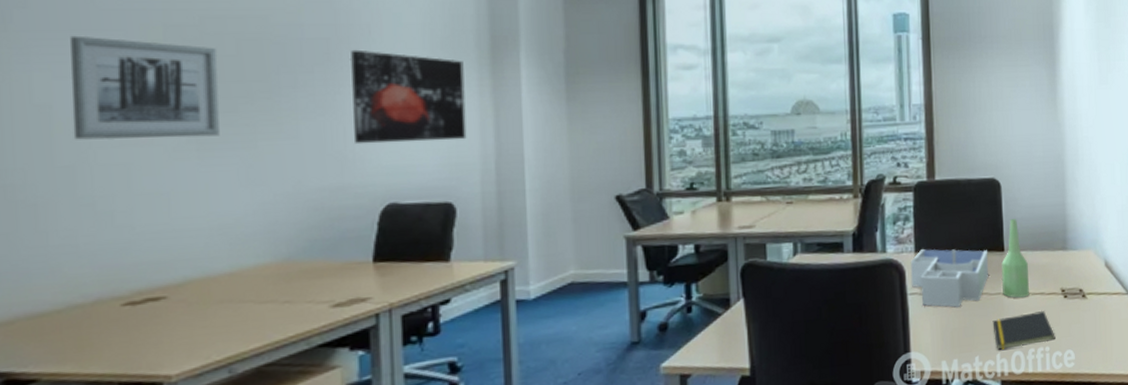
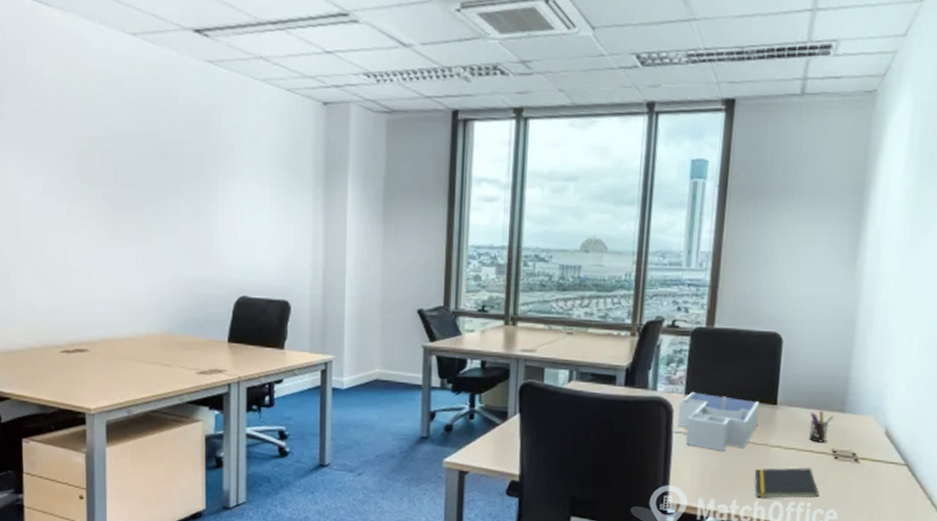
wall art: present [70,35,220,140] -> none [30,142,125,230]
wall art: present [349,49,467,145] -> none [217,165,303,249]
bottle: present [1001,219,1029,298] -> none [769,375,800,452]
pen holder: none [1036,251,1058,284] -> present [808,410,834,443]

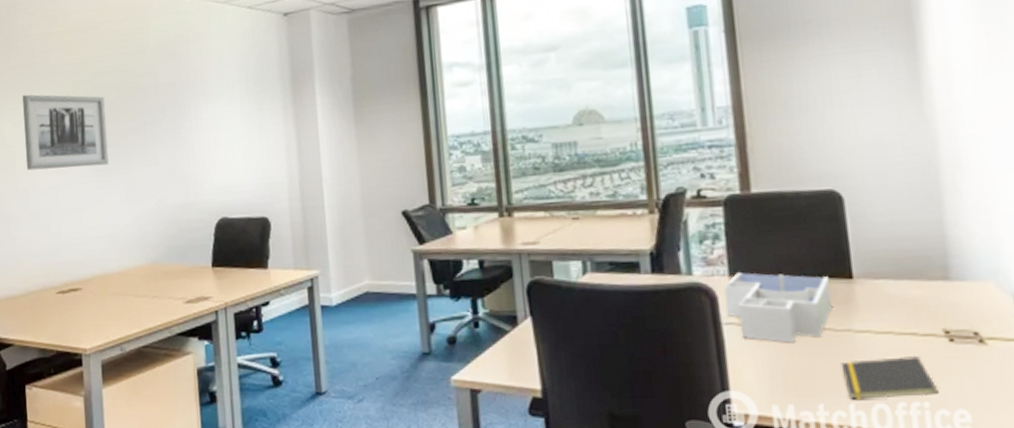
wall art: none [30,142,125,230] -> present [22,94,109,171]
pen holder: present [808,410,834,443] -> none [902,280,936,322]

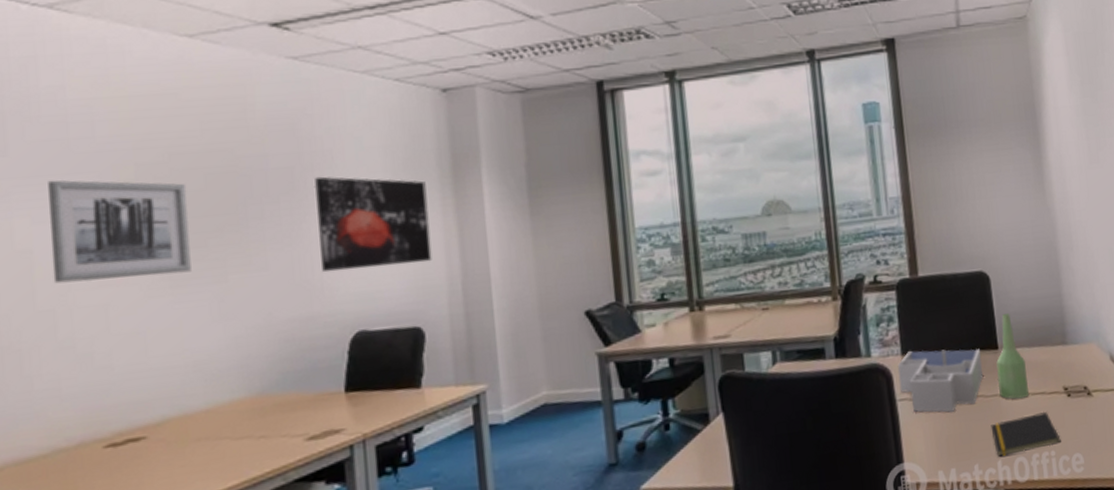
wall art: none [189,90,276,169] -> present [314,176,432,273]
bottle: none [850,239,894,337] -> present [996,313,1029,400]

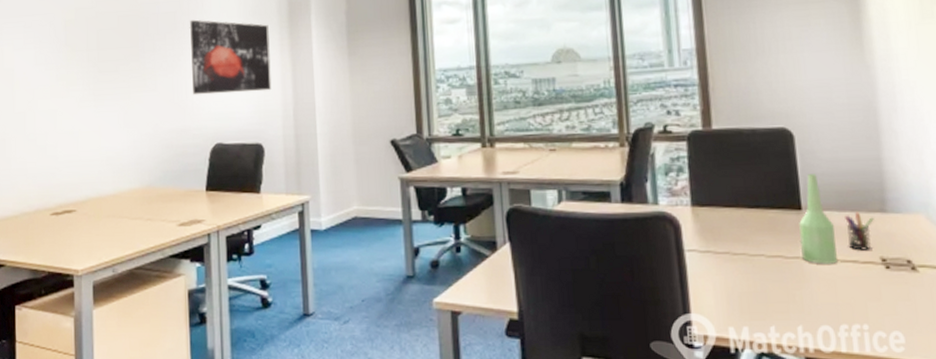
wall art: present [48,180,191,284] -> none [24,19,107,94]
desk organizer: present [897,349,984,413] -> none [686,203,784,269]
notepad: present [990,411,1061,457] -> none [790,281,876,322]
pen holder: none [1034,346,1057,383] -> present [845,212,874,251]

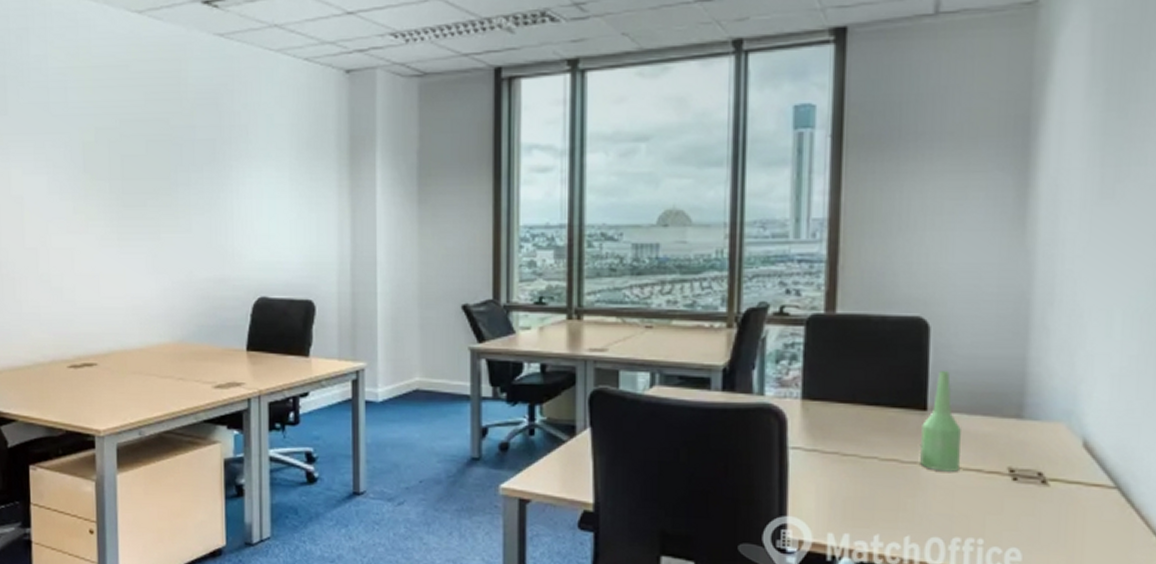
wall art: present [189,19,272,95] -> none [231,150,326,240]
pen holder: present [845,212,874,251] -> none [973,416,1008,459]

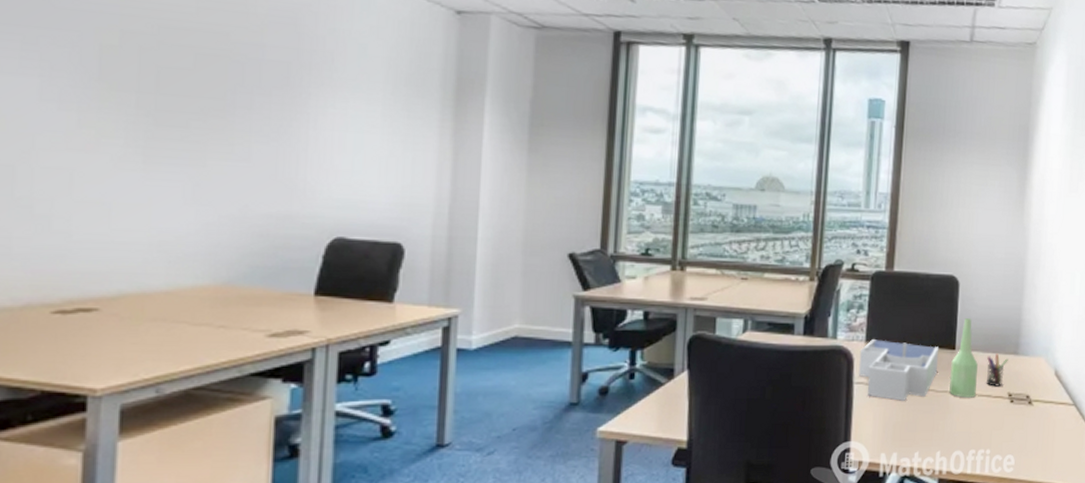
desk organizer: none [793,397,904,472] -> present [858,339,939,401]
pen holder: none [973,416,1008,459] -> present [986,353,1008,387]

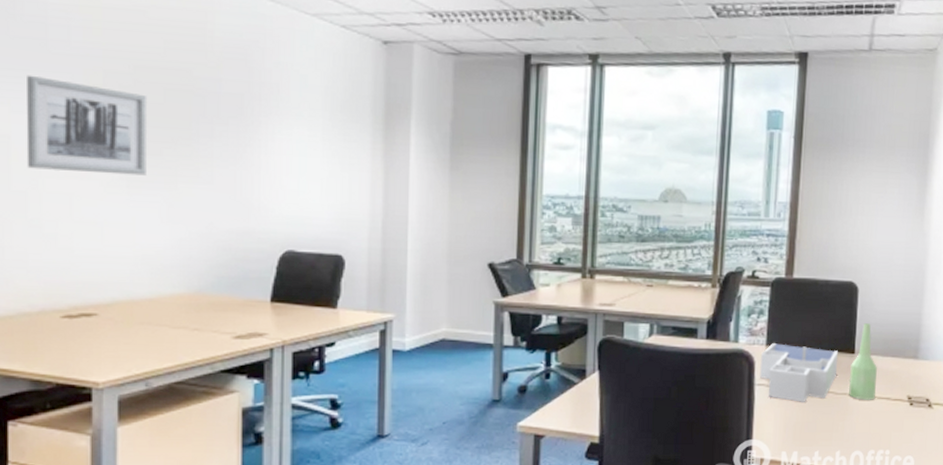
wall art: none [16,31,174,151] -> present [26,75,148,176]
pen holder: present [986,353,1008,387] -> none [885,357,908,390]

